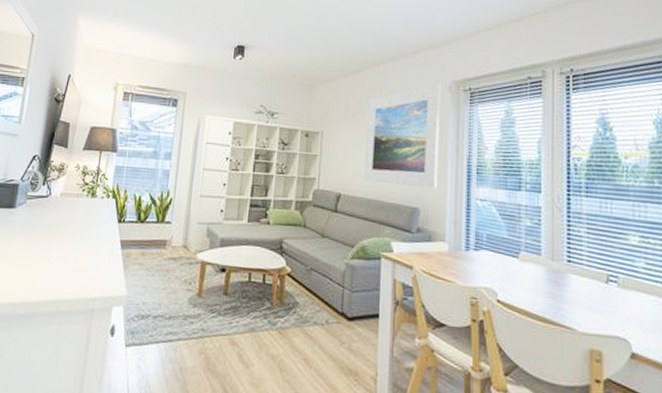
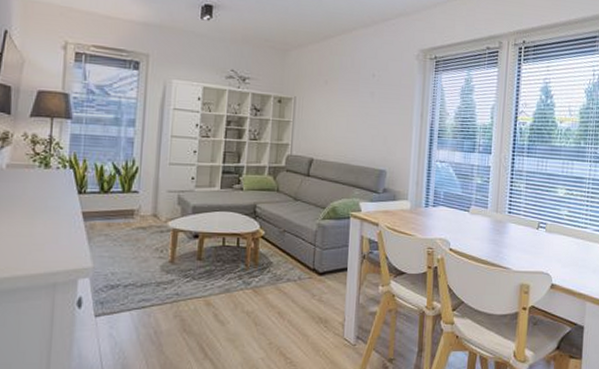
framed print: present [363,84,441,189] -> none [334,52,410,152]

